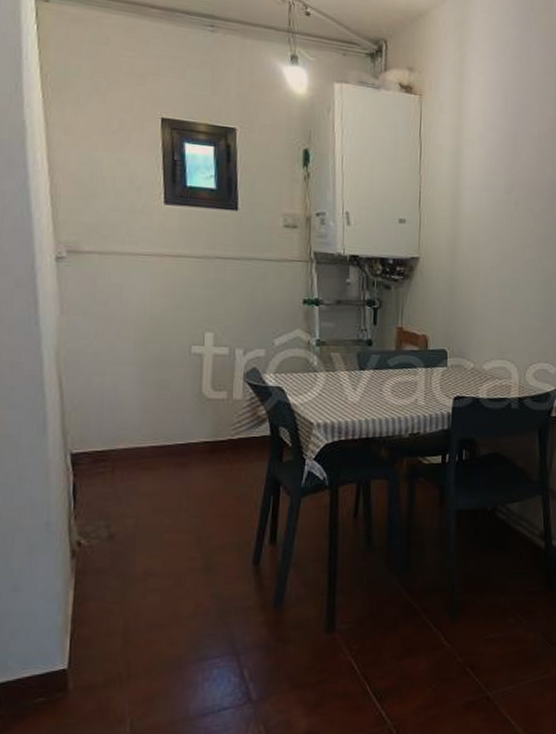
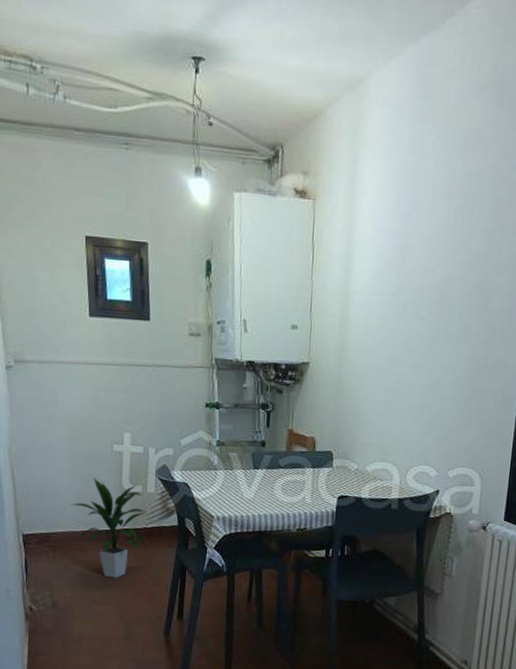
indoor plant: none [135,384,232,500] -> present [70,477,146,578]

